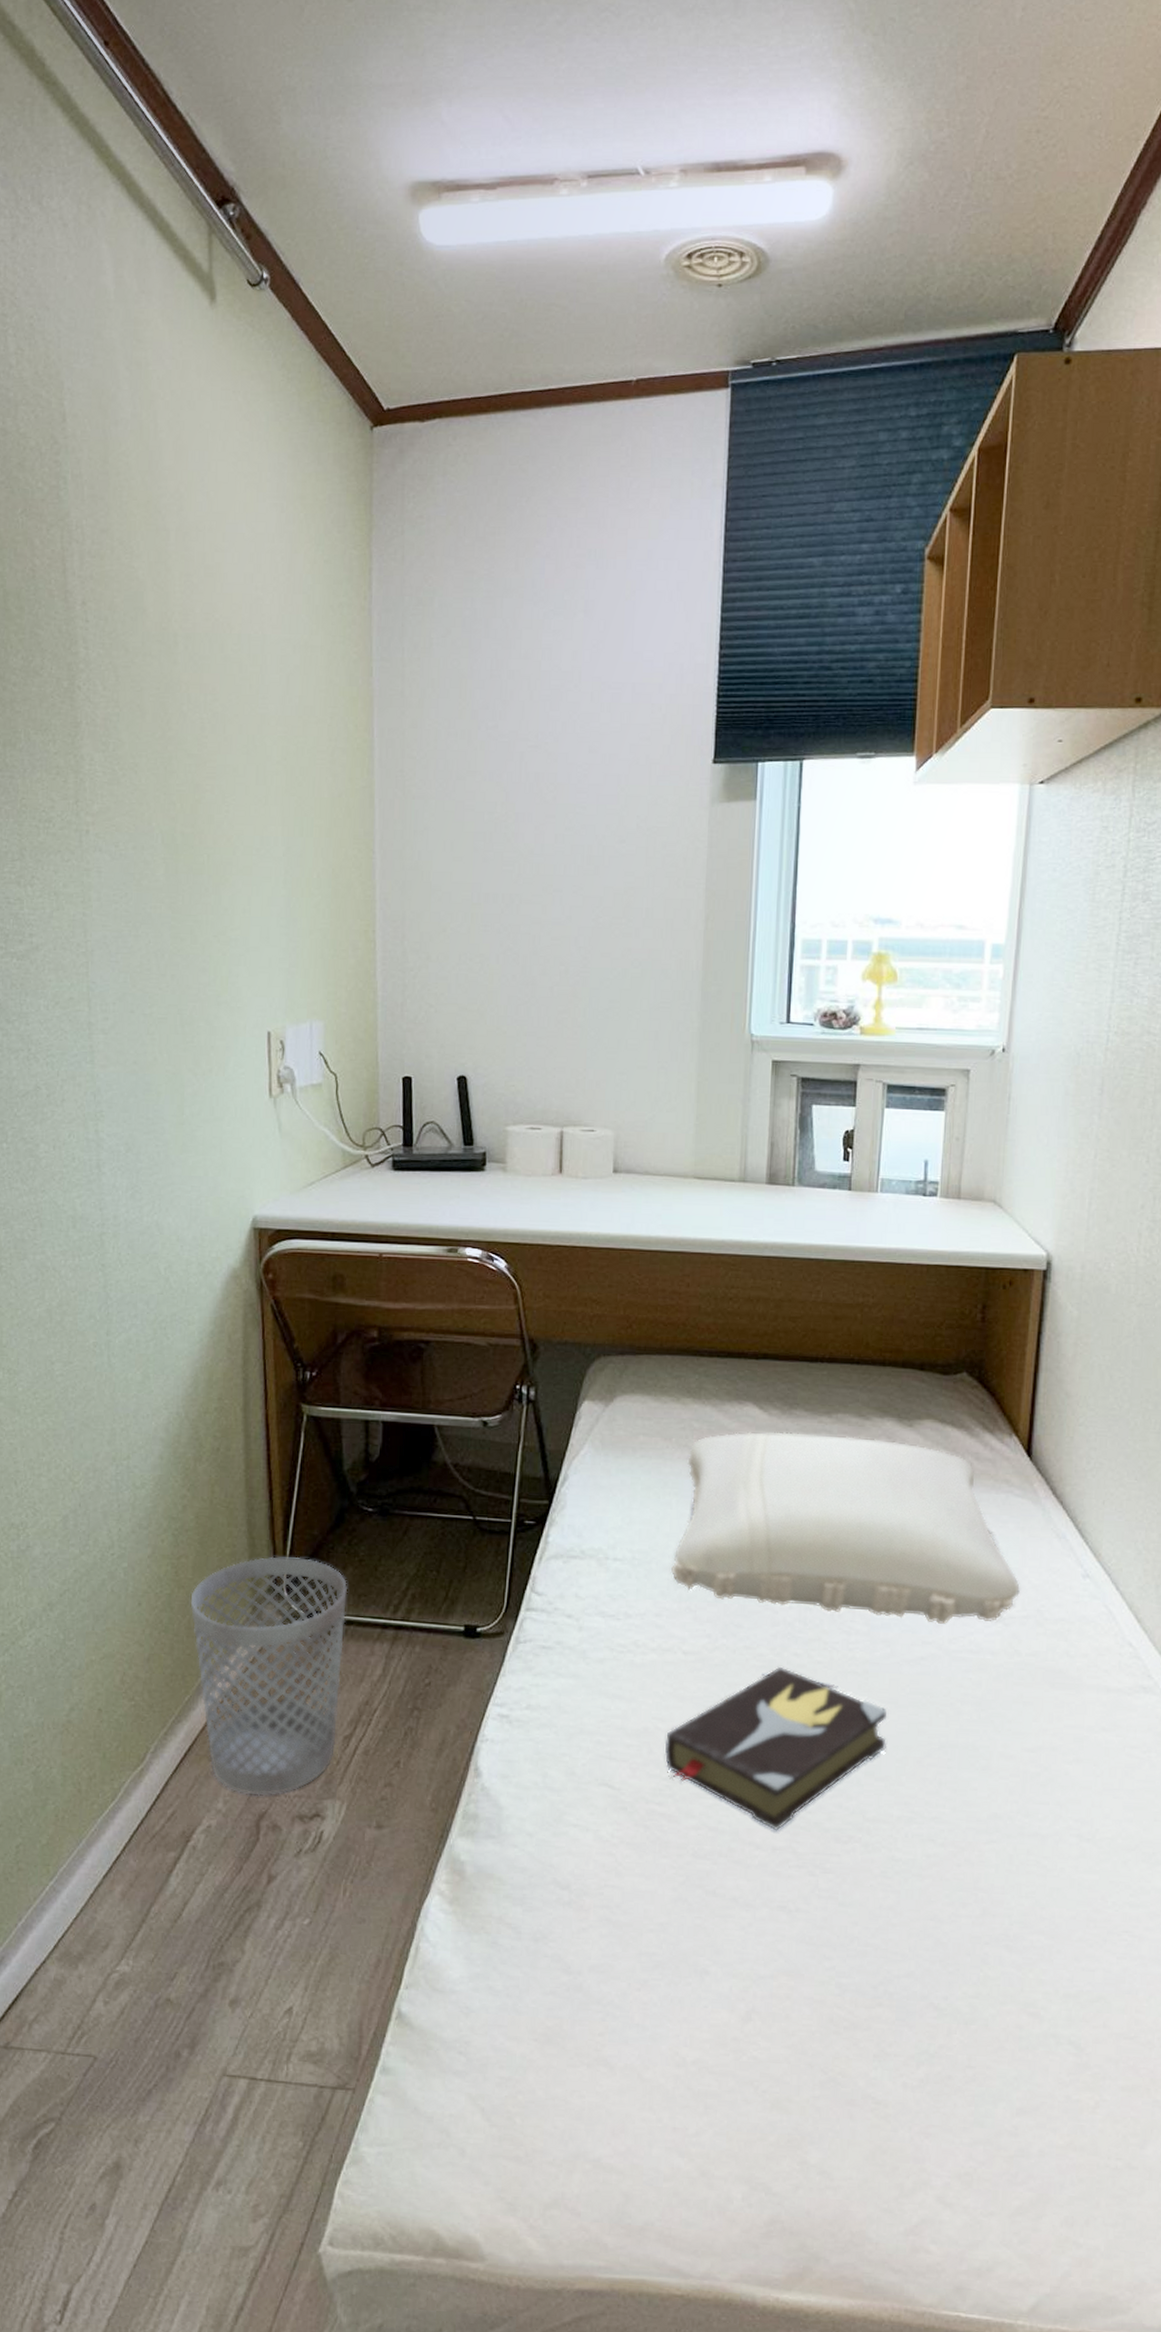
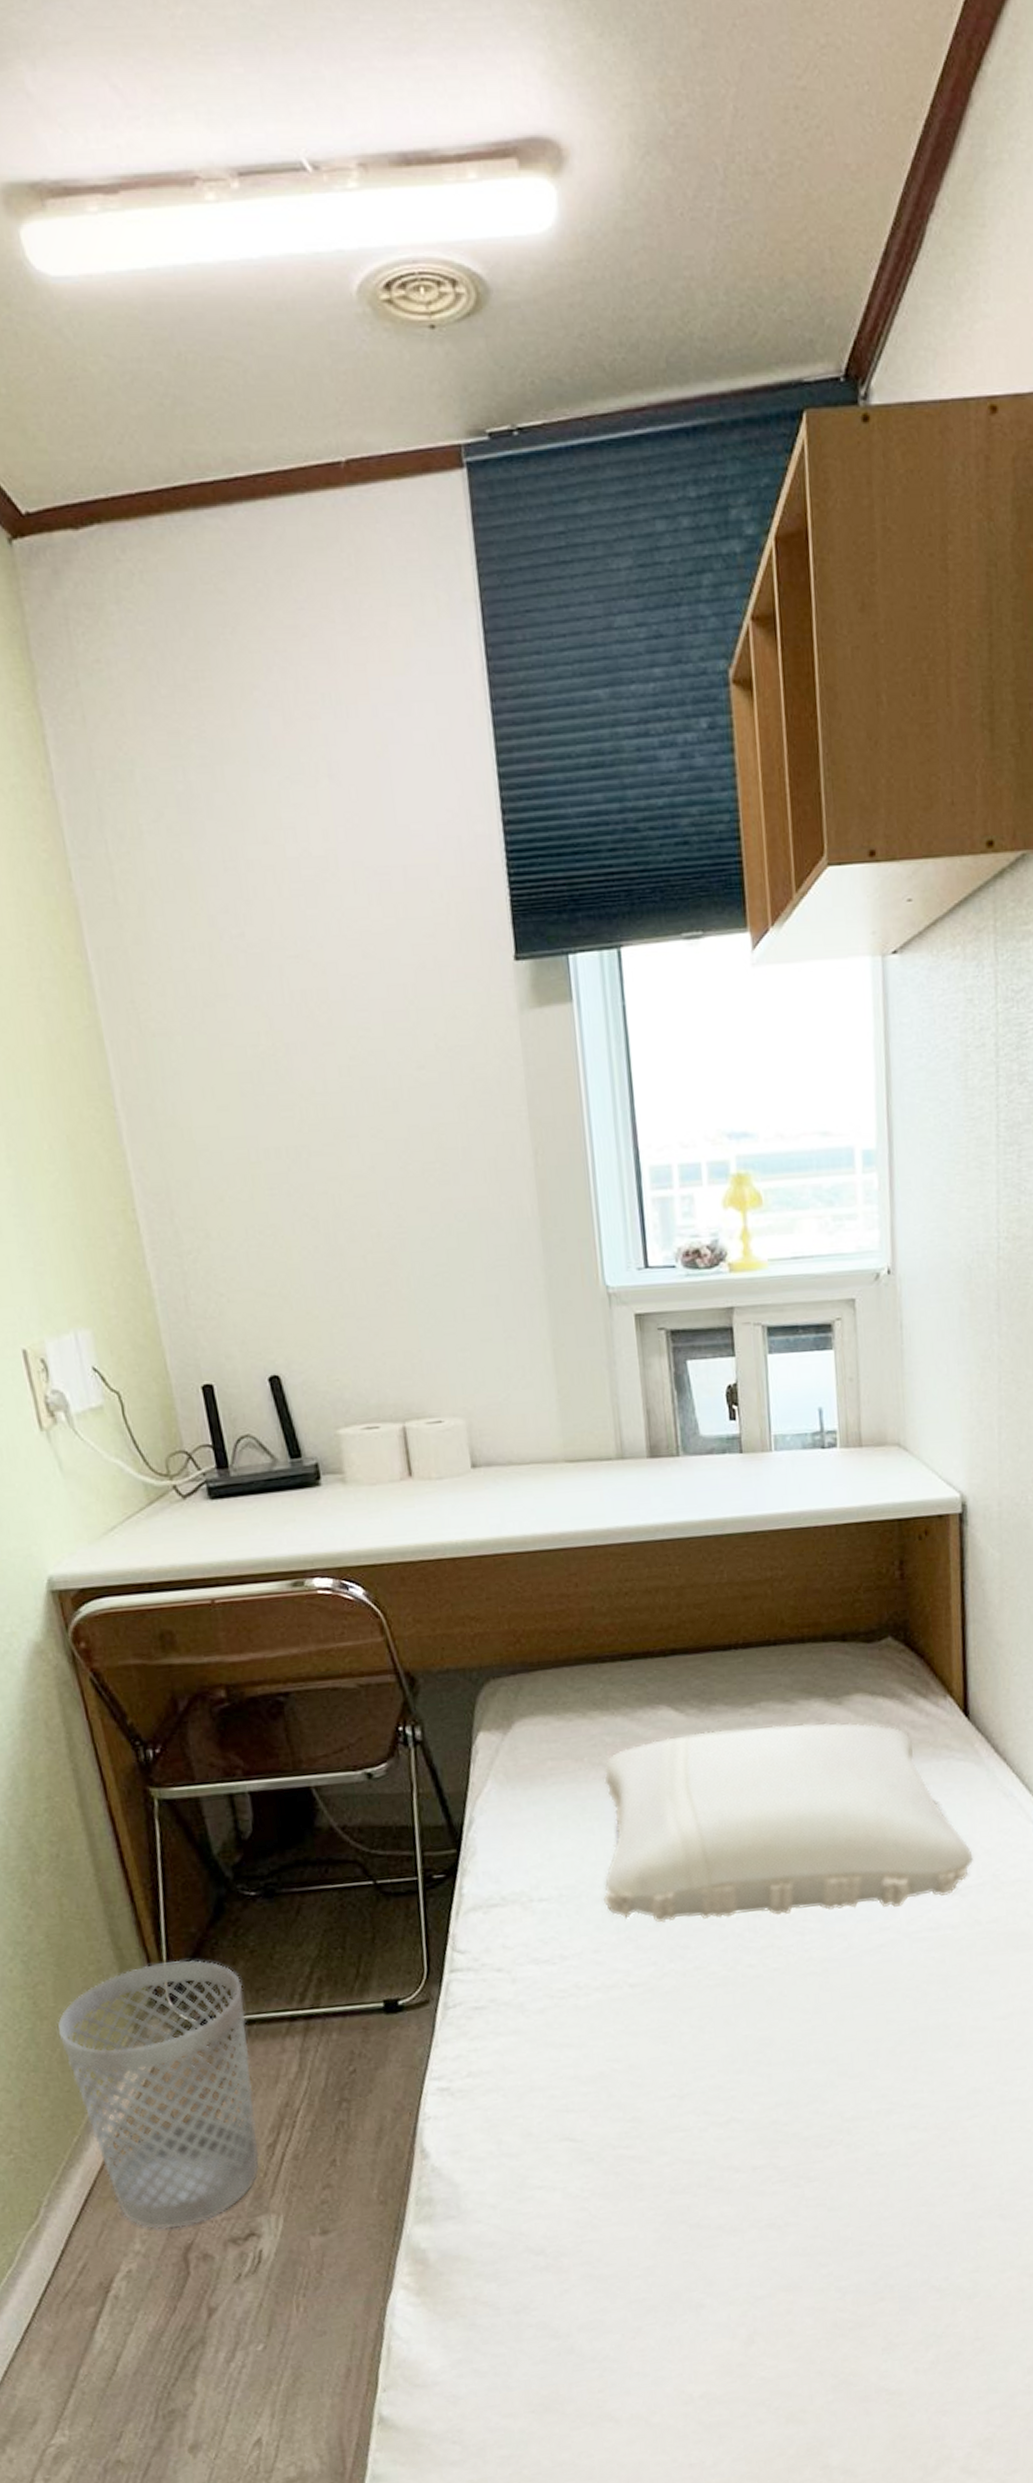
hardback book: present [665,1666,887,1831] -> none [624,1981,856,2151]

